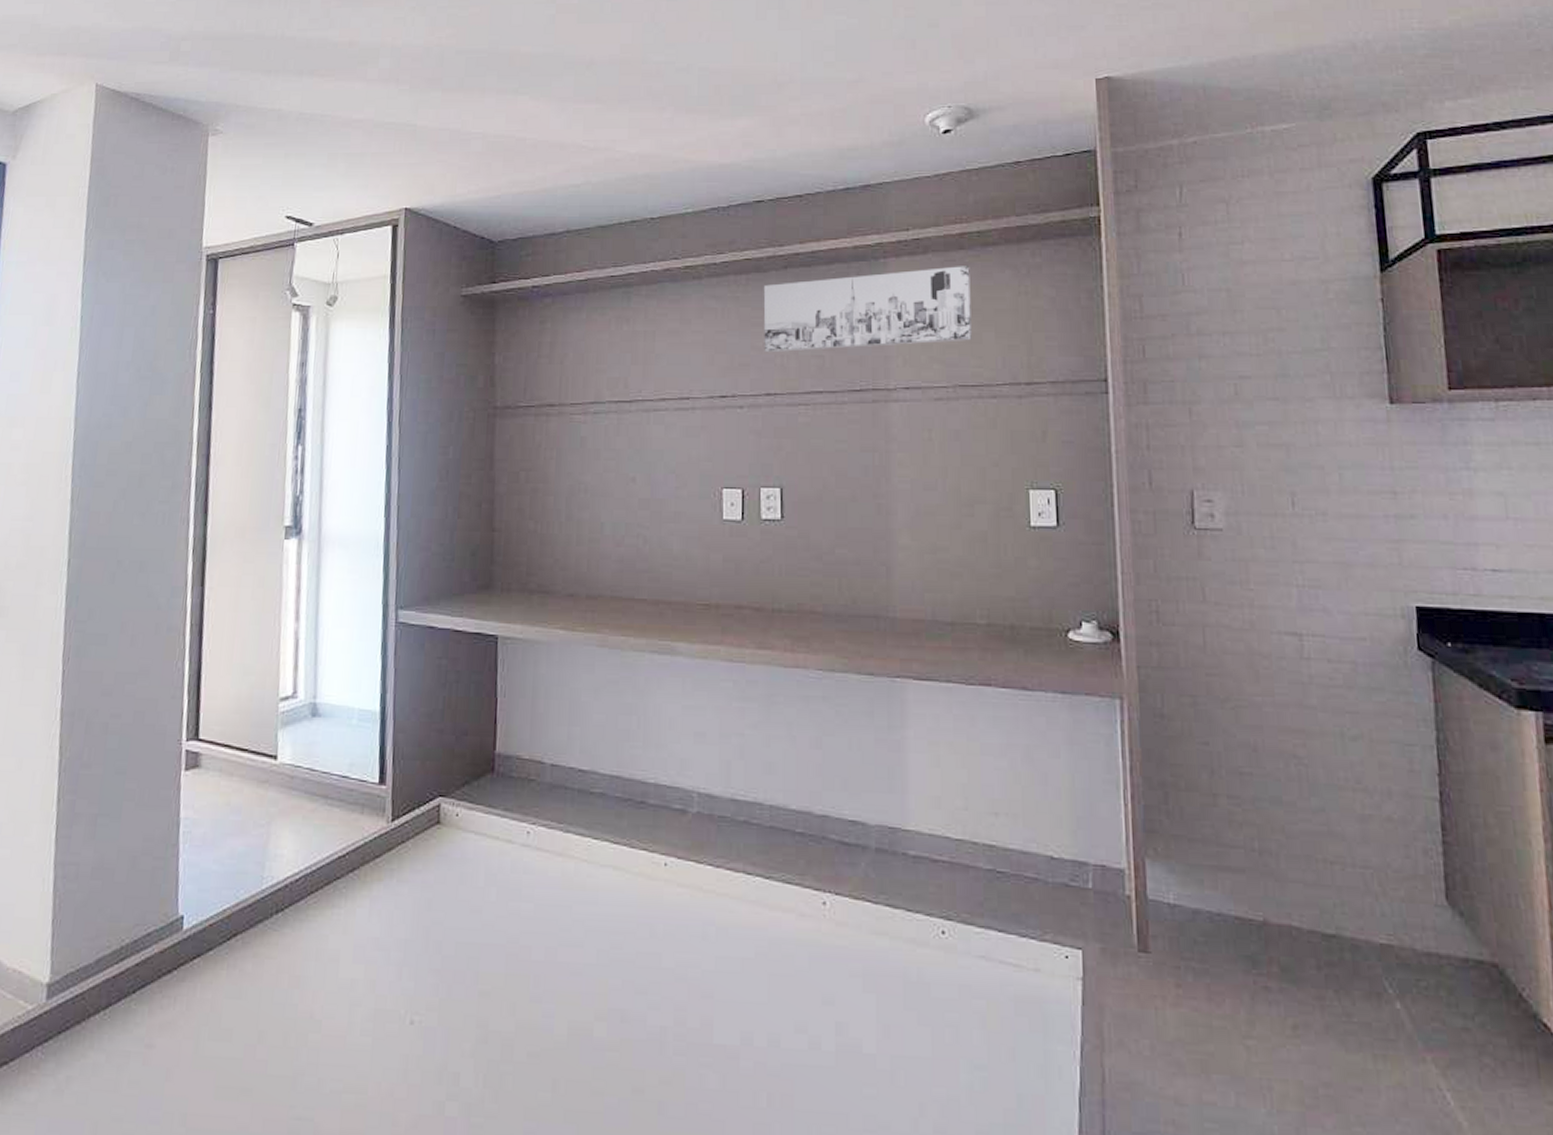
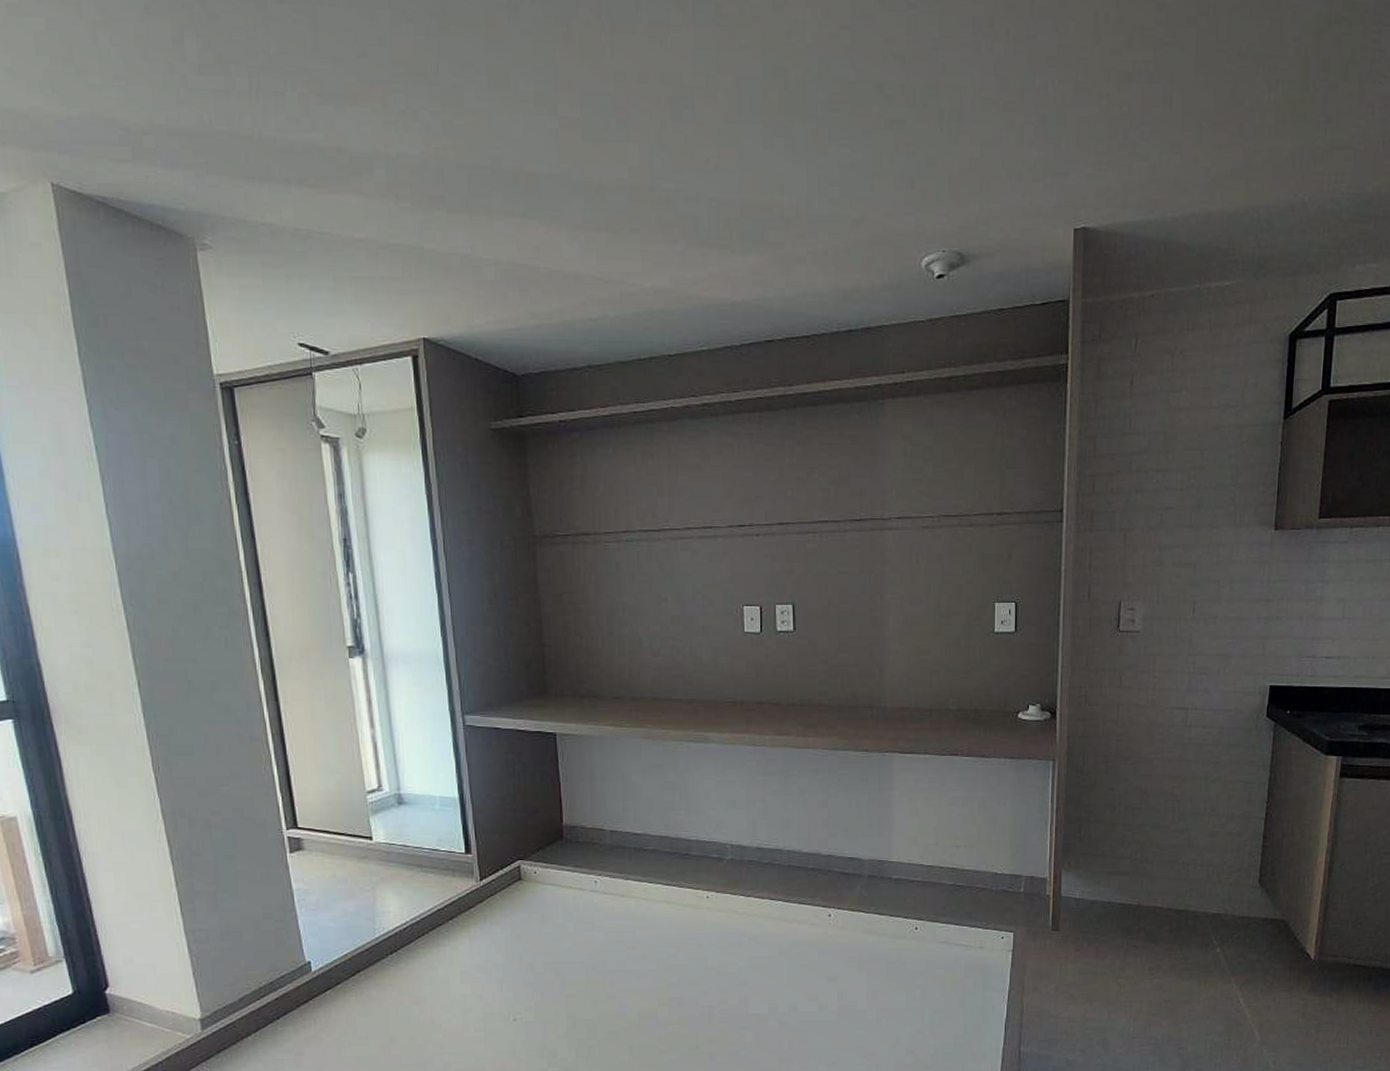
wall art: present [763,266,972,353] -> none [775,407,956,486]

